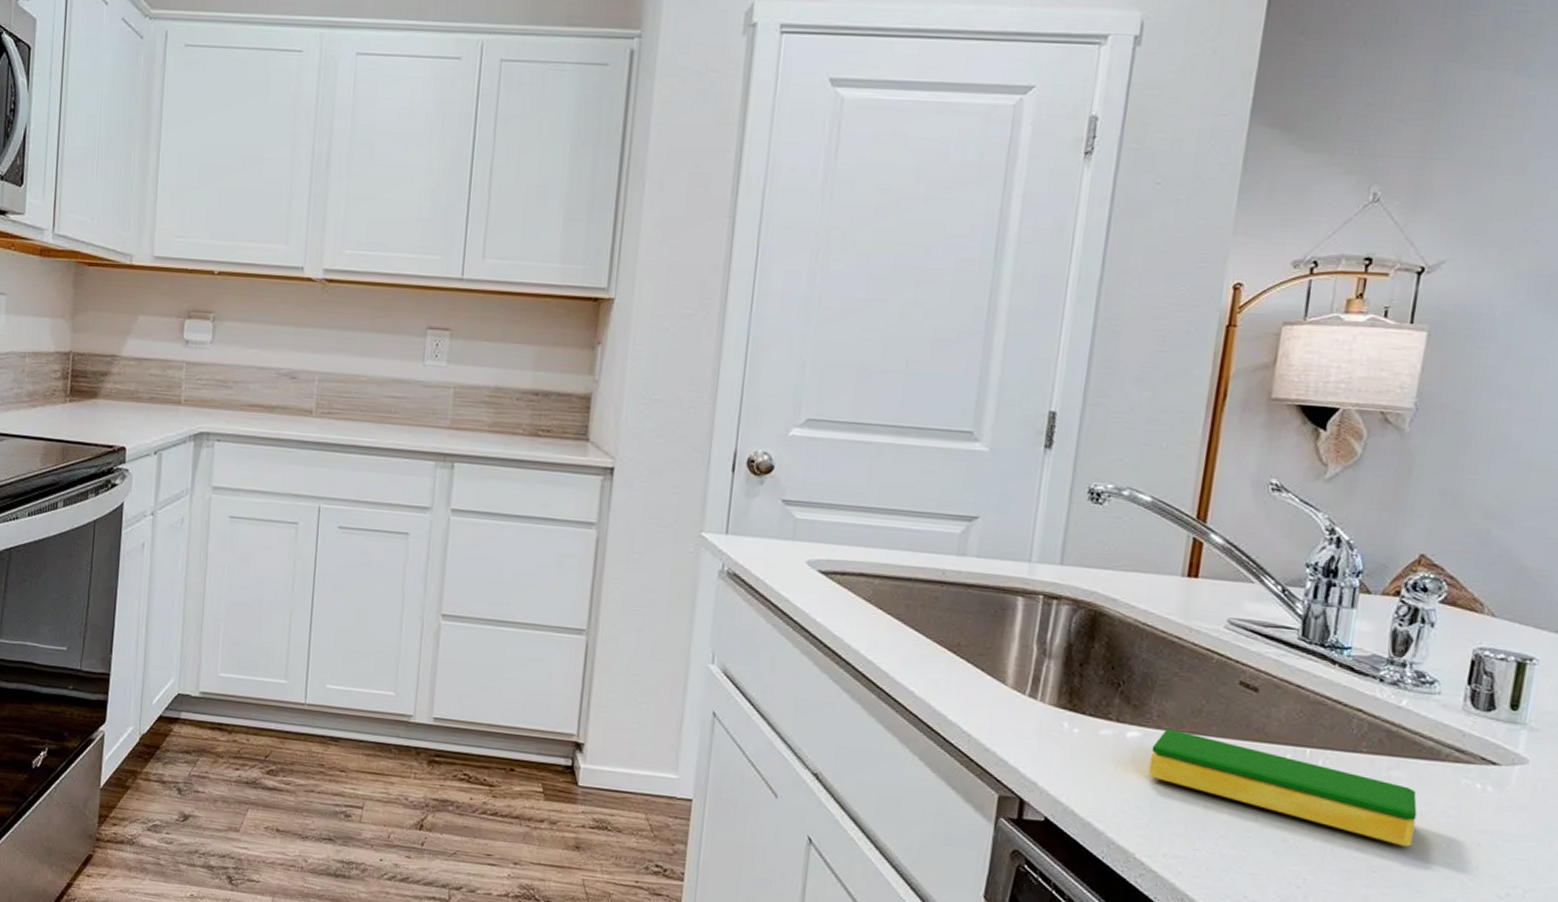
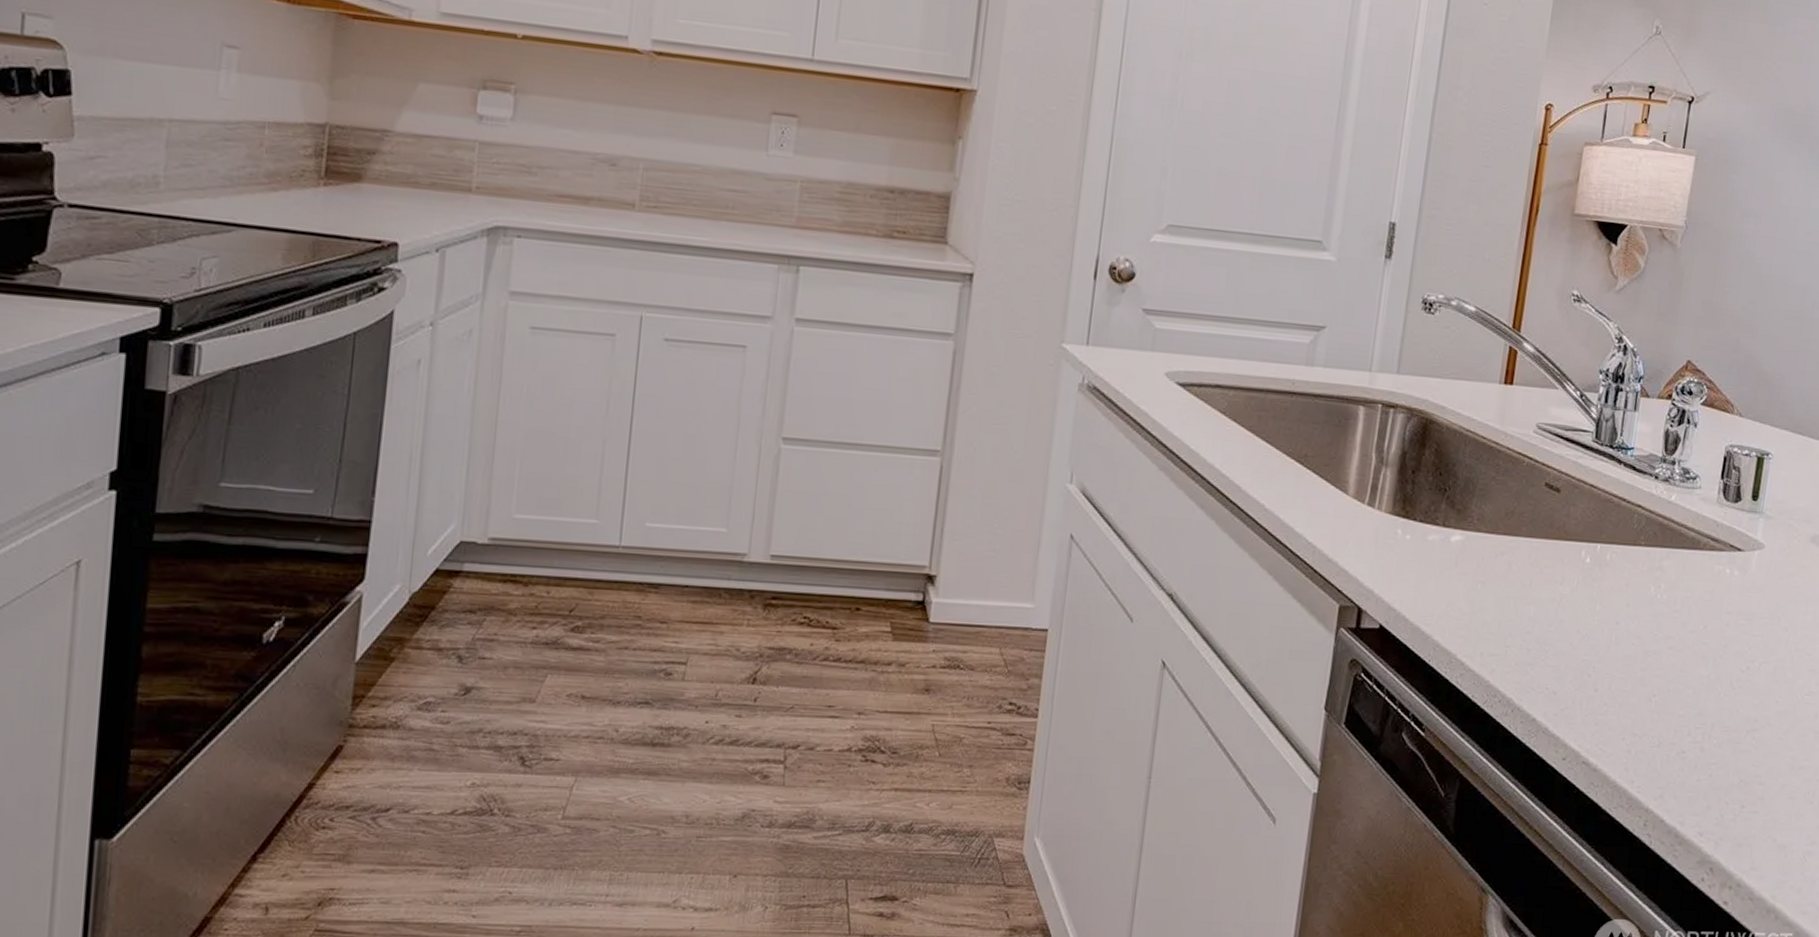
dish sponge: present [1148,729,1417,847] -> none [1469,531,1682,631]

